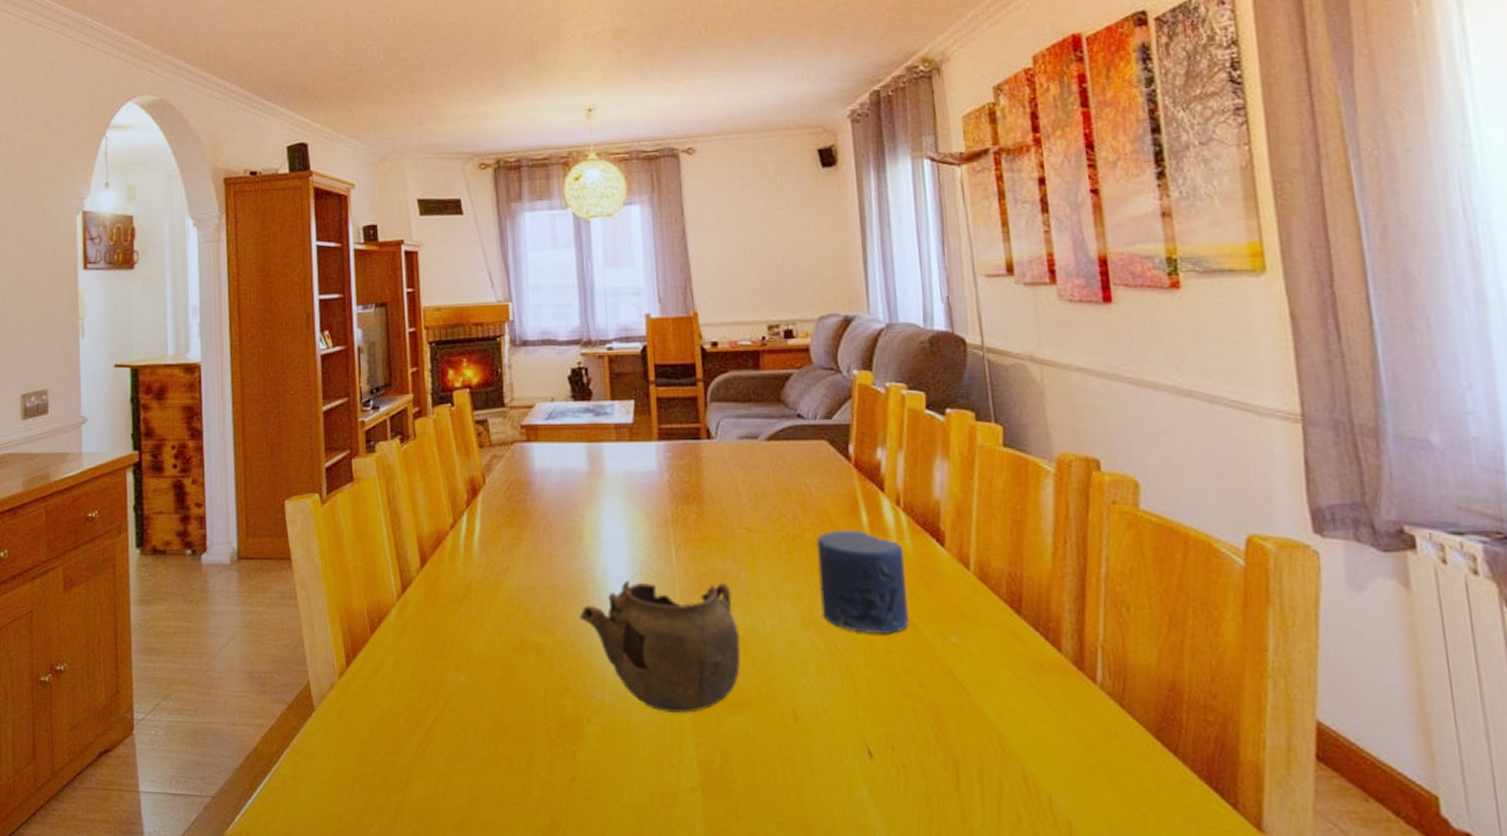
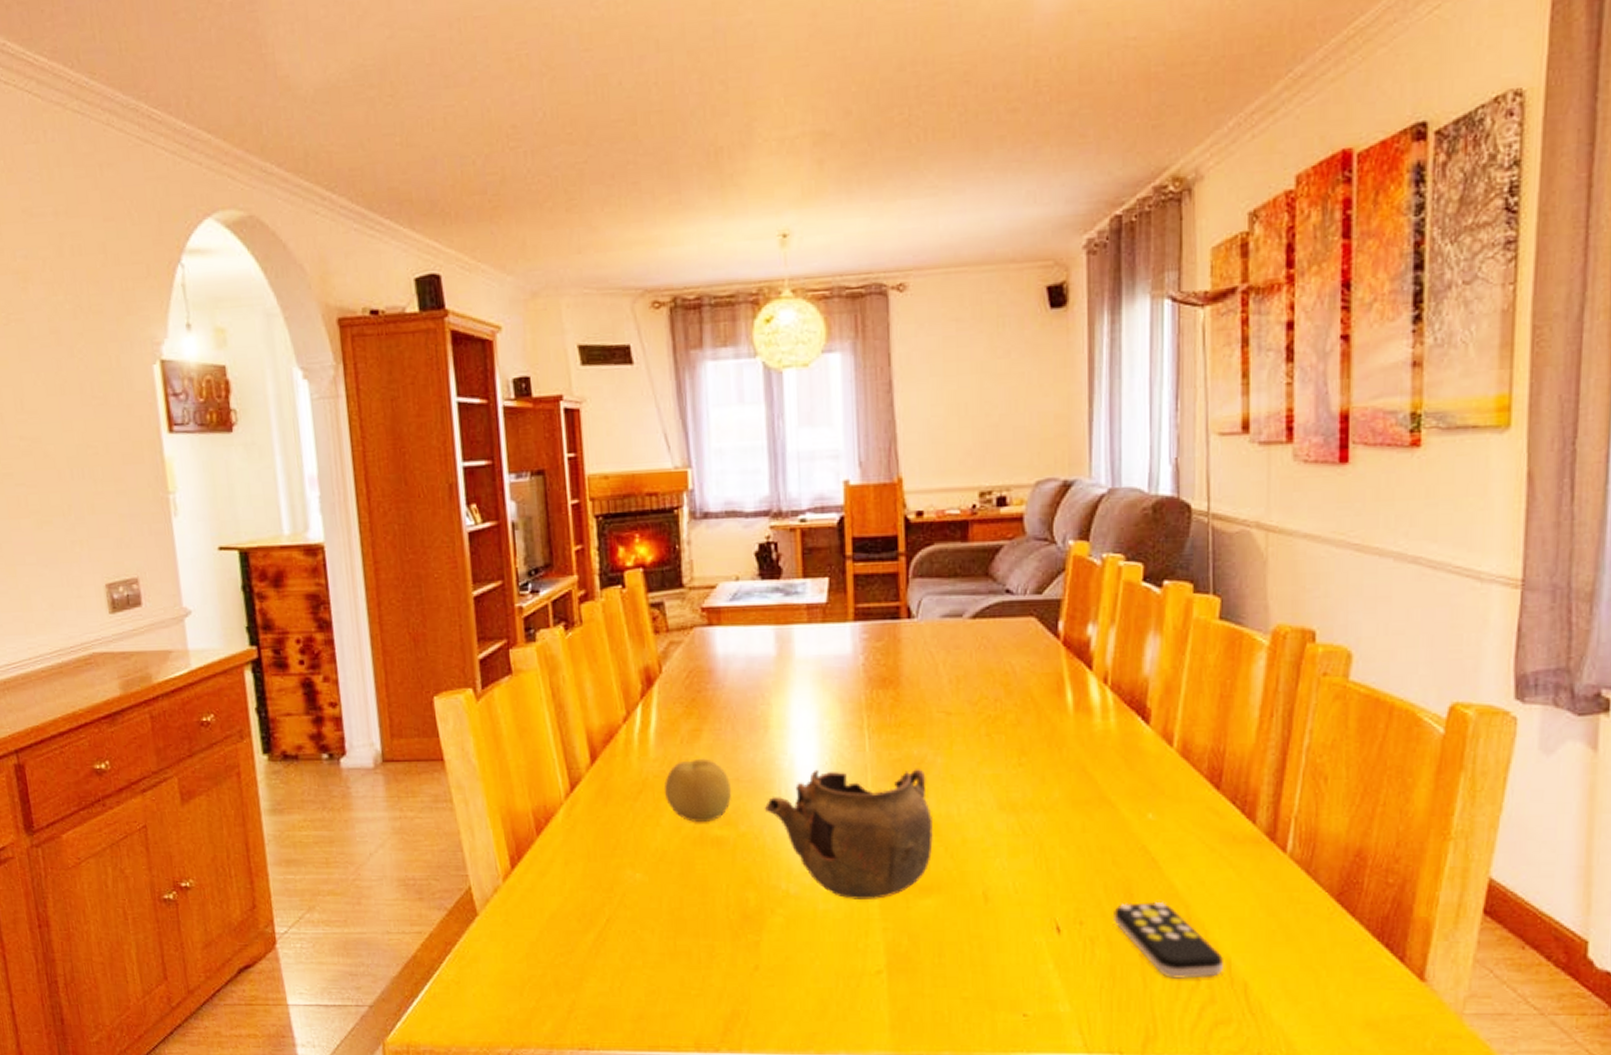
fruit: none [486,566,549,628] -> present [663,758,732,822]
candle: present [816,530,909,634] -> none [1018,710,1108,814]
remote control: none [925,729,1044,816] -> present [1114,902,1223,979]

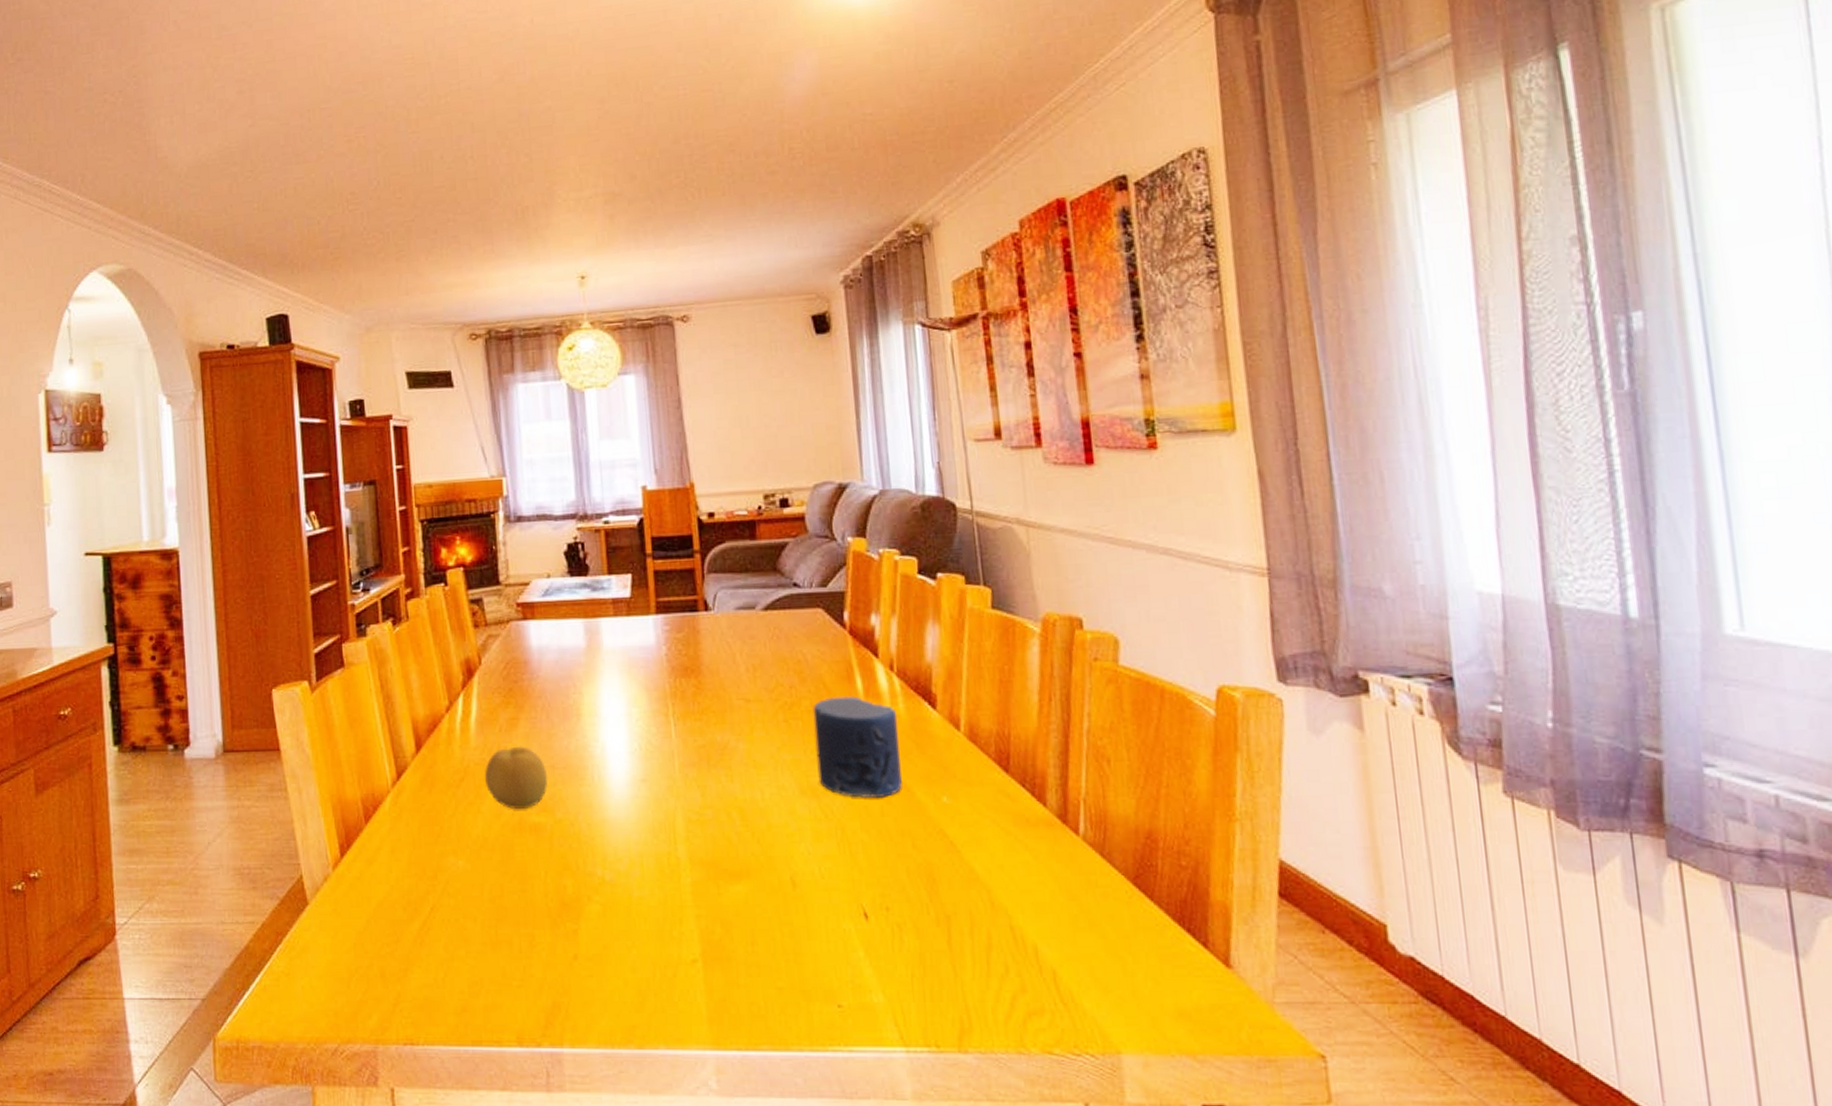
teapot: present [764,769,934,899] -> none [578,755,740,886]
candle: none [1018,710,1108,814] -> present [812,696,902,798]
remote control: present [1114,902,1223,979] -> none [918,887,1030,966]

